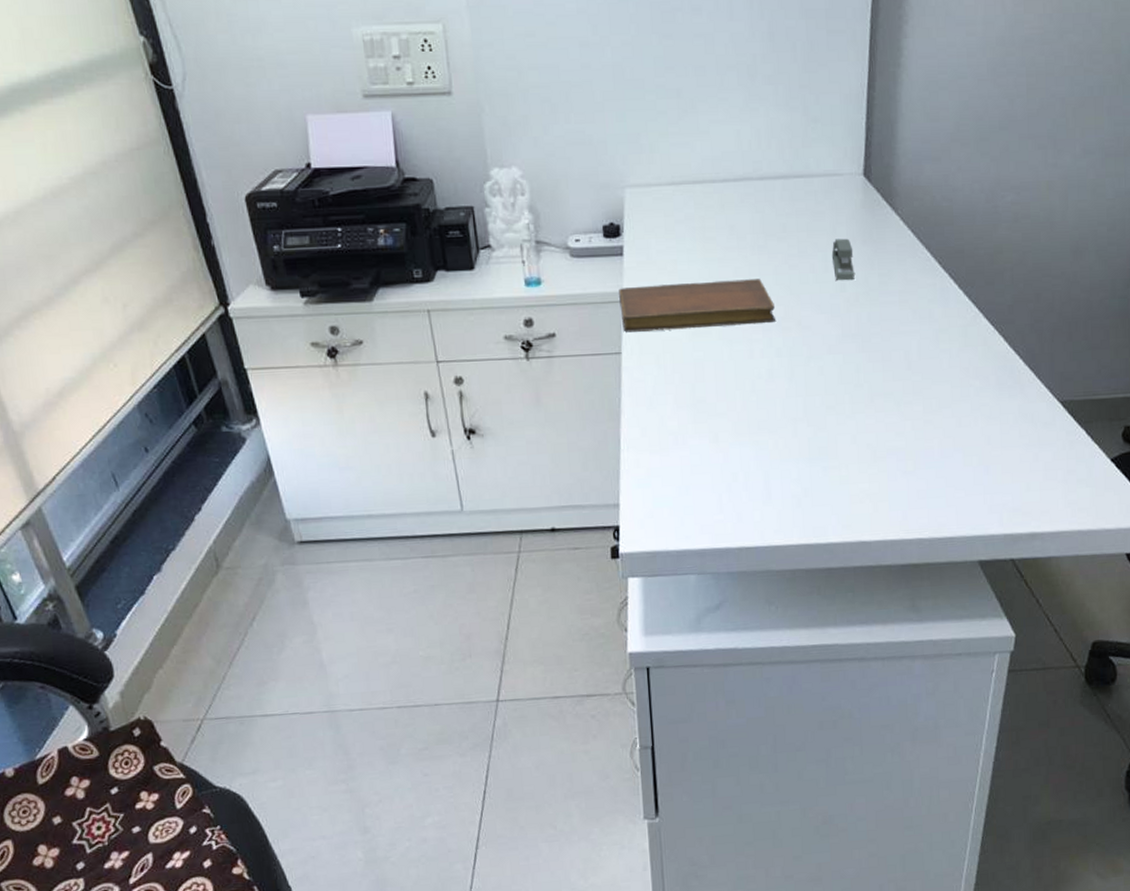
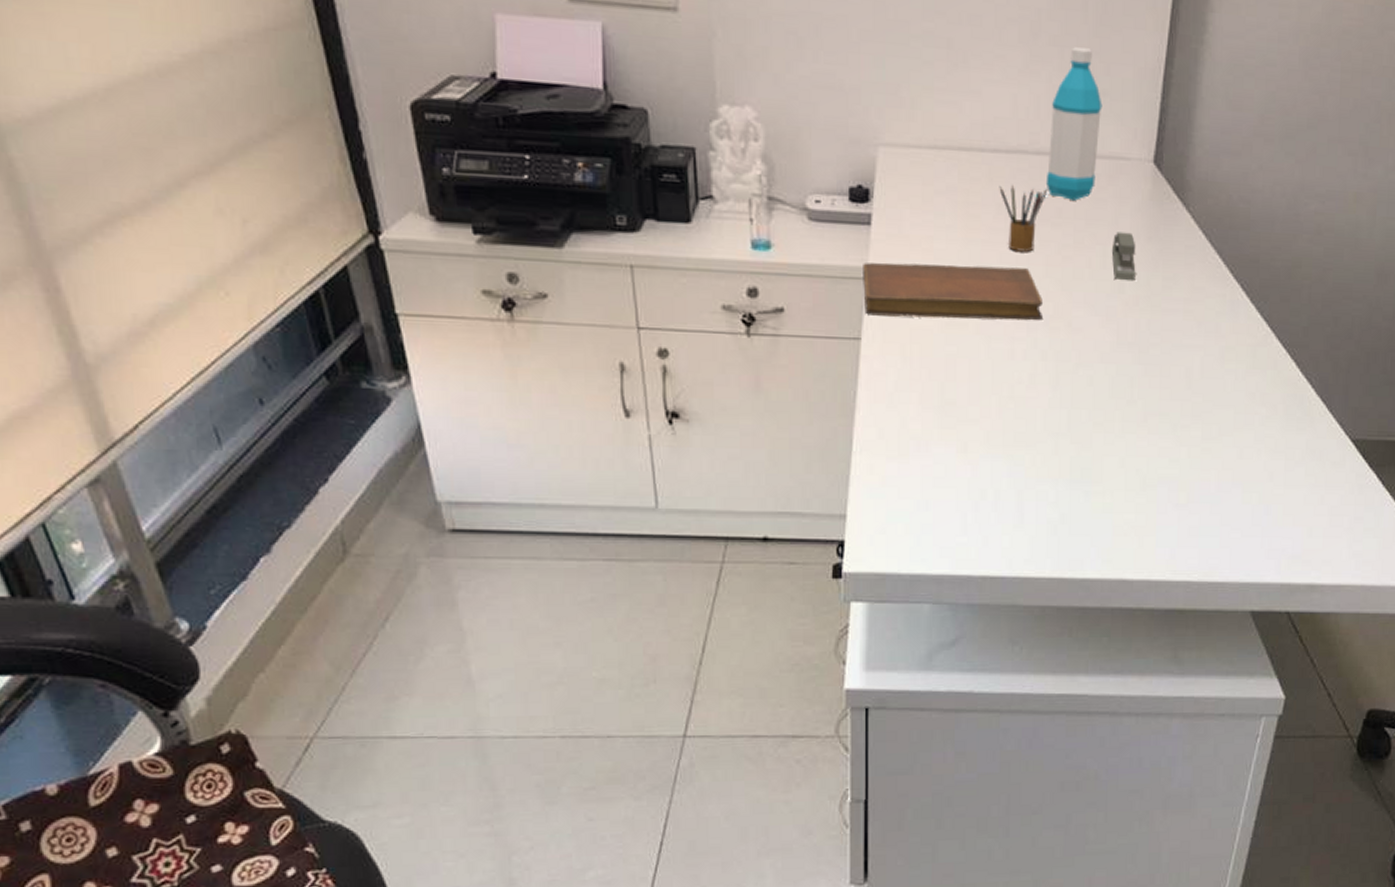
pencil box: none [730,207,773,265] -> present [999,184,1048,252]
water bottle: none [770,83,815,216] -> present [1045,47,1103,200]

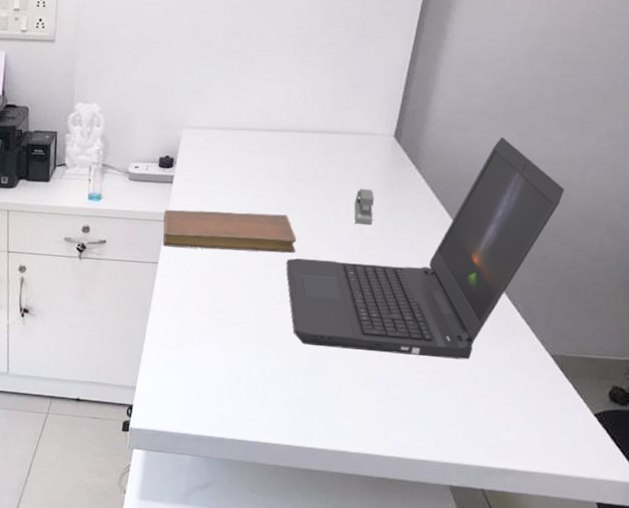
pencil box: present [999,184,1048,252] -> none [269,154,308,203]
laptop computer: none [1032,164,1354,452] -> present [286,136,565,360]
water bottle: present [1045,47,1103,200] -> none [306,54,356,165]

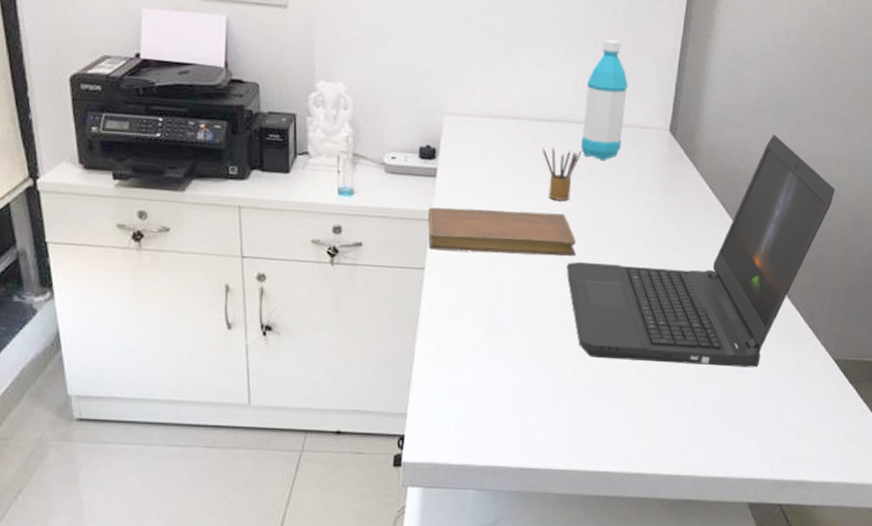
pencil box: none [269,154,308,203] -> present [542,146,582,201]
water bottle: none [306,54,356,165] -> present [580,39,628,160]
stapler: present [354,188,375,226] -> none [633,186,654,226]

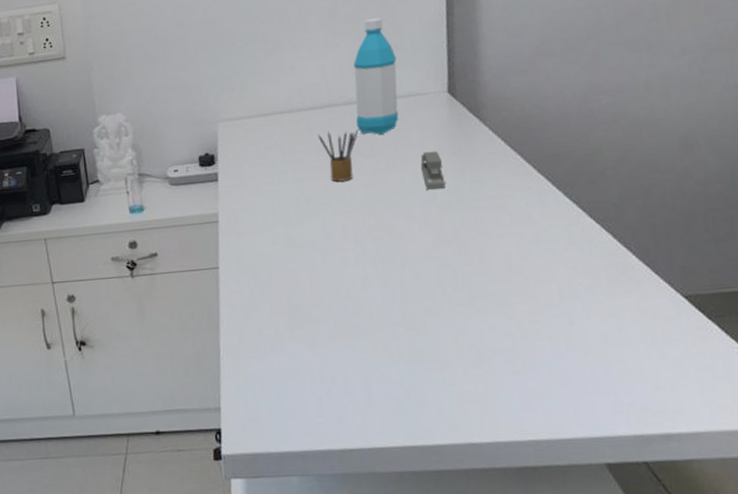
notebook: present [428,207,576,257] -> none [215,193,367,249]
laptop computer: present [566,134,835,368] -> none [360,72,650,330]
stapler: none [633,186,654,226] -> present [420,151,446,191]

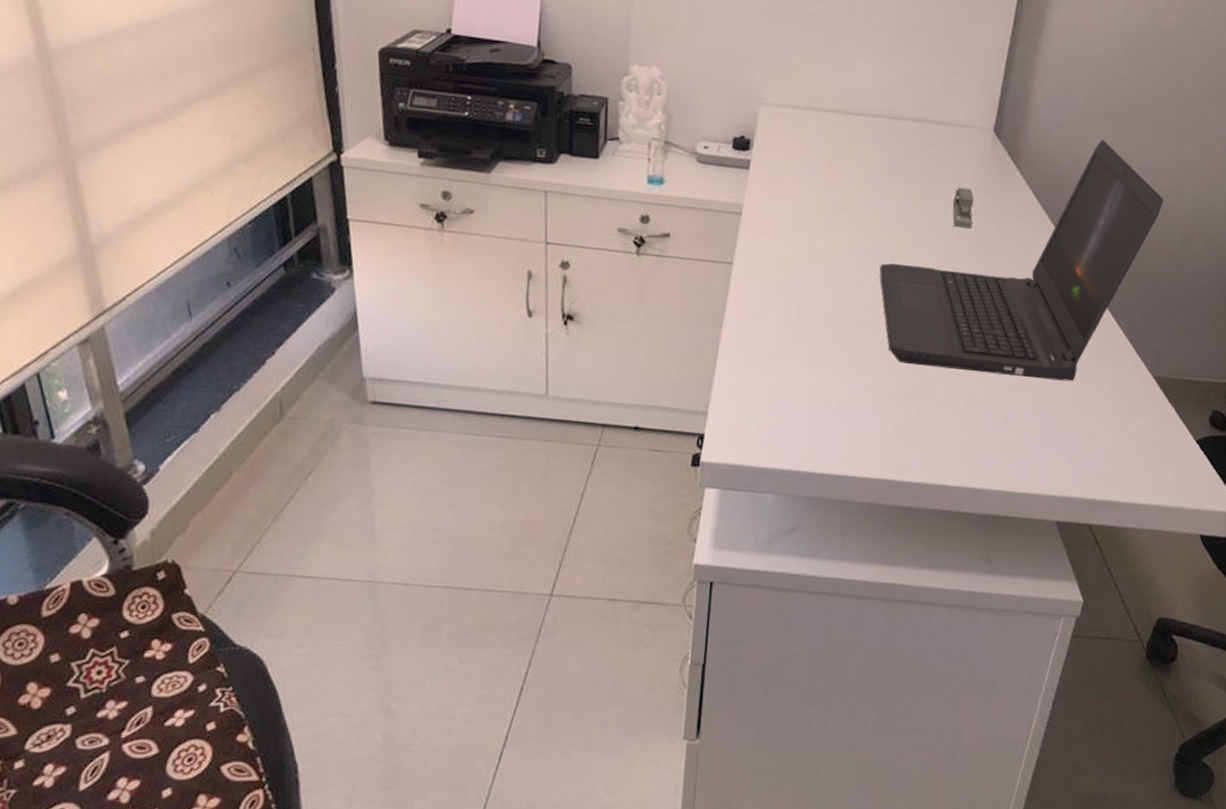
pencil box: present [317,129,359,182] -> none [860,142,902,199]
water bottle: present [353,17,399,135] -> none [900,33,953,159]
laptop computer: none [360,72,650,330] -> present [879,139,1164,382]

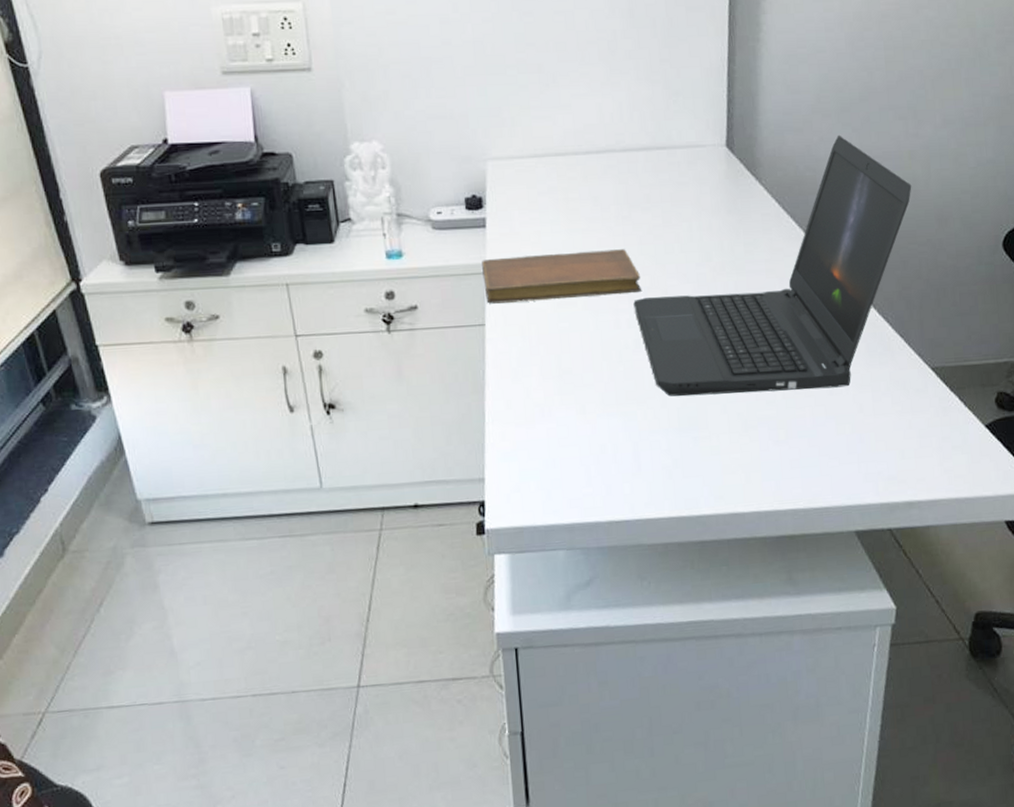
notebook: none [738,200,891,258] -> present [482,249,641,304]
stapler: present [952,187,974,230] -> none [696,208,720,251]

